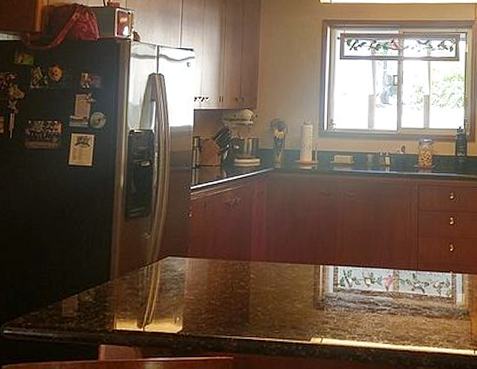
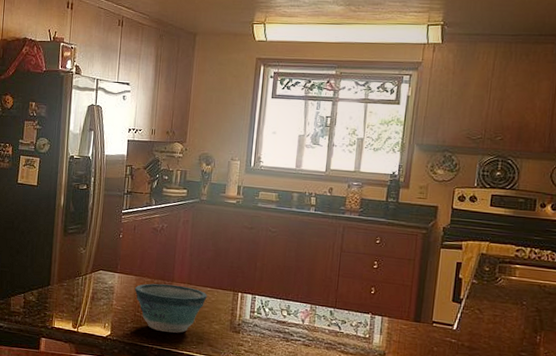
bowl: none [208,264,287,318] -> present [134,283,207,333]

